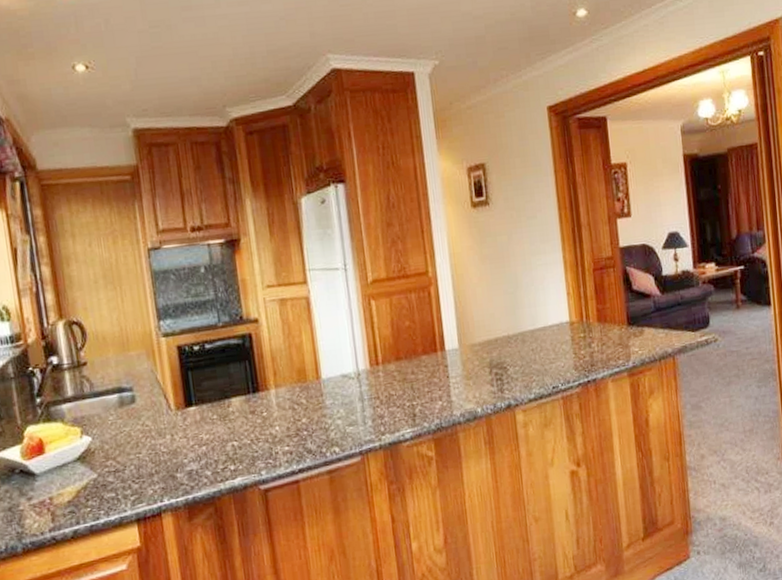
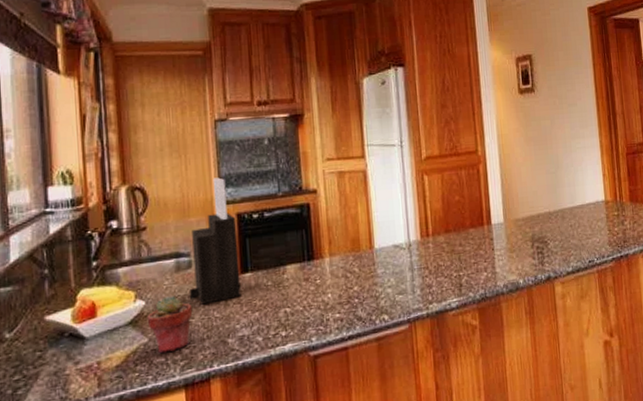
potted succulent: none [94,431,140,489] -> present [147,296,193,353]
knife block: none [133,309,187,440] -> present [189,177,241,305]

